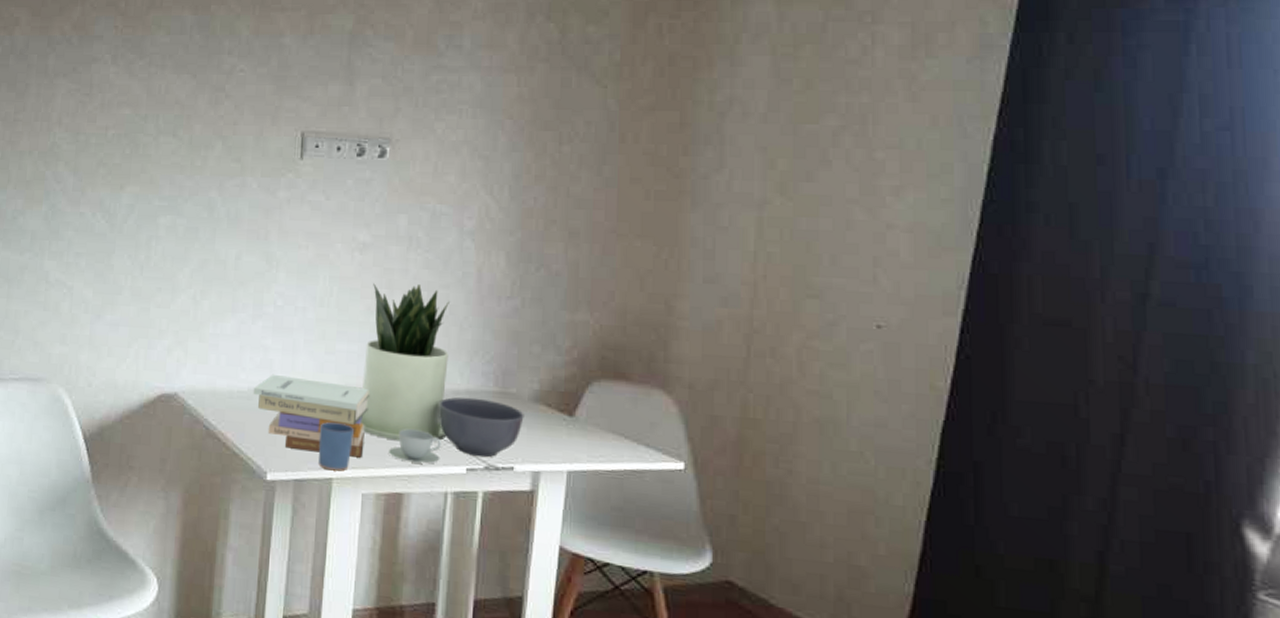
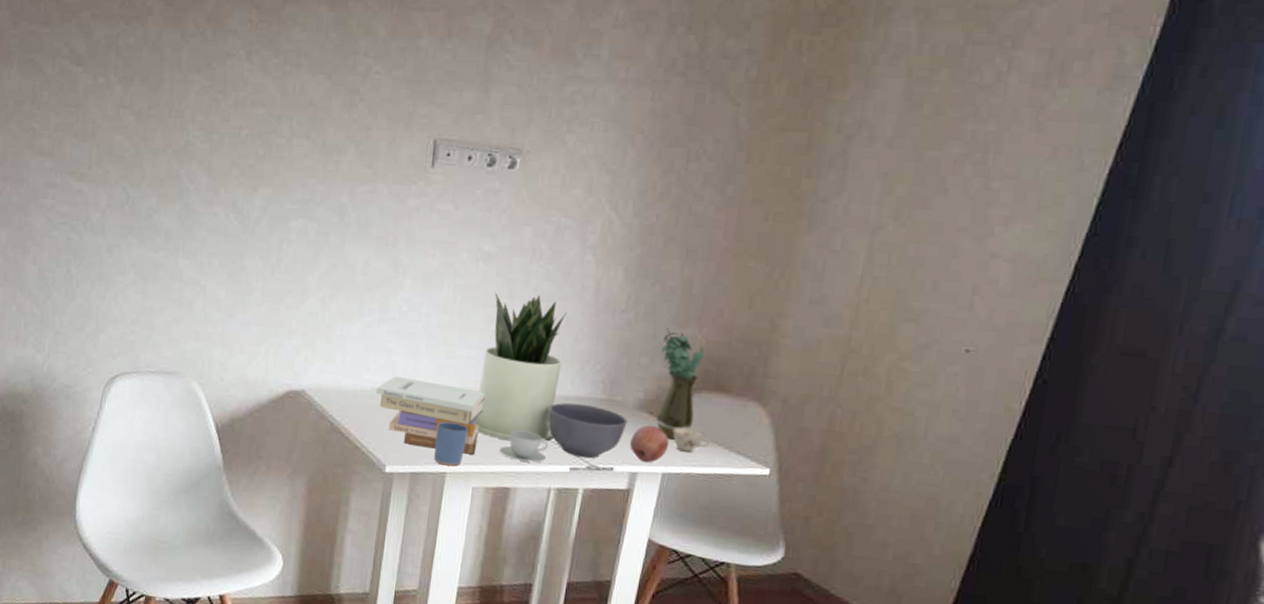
fruit: none [529,418,572,460] -> present [630,425,670,463]
vase: none [553,313,599,434] -> present [655,327,705,440]
teacup: none [574,420,615,447] -> present [672,428,710,452]

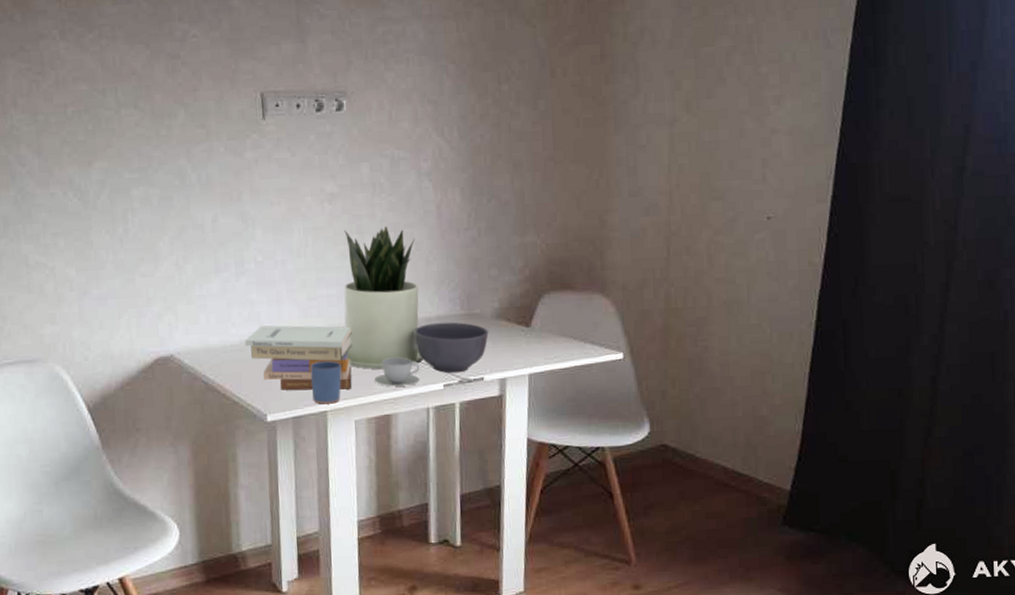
fruit: present [630,425,670,463] -> none [494,331,530,367]
vase: present [655,327,705,440] -> none [507,238,548,341]
teacup: present [672,428,710,452] -> none [531,329,566,351]

